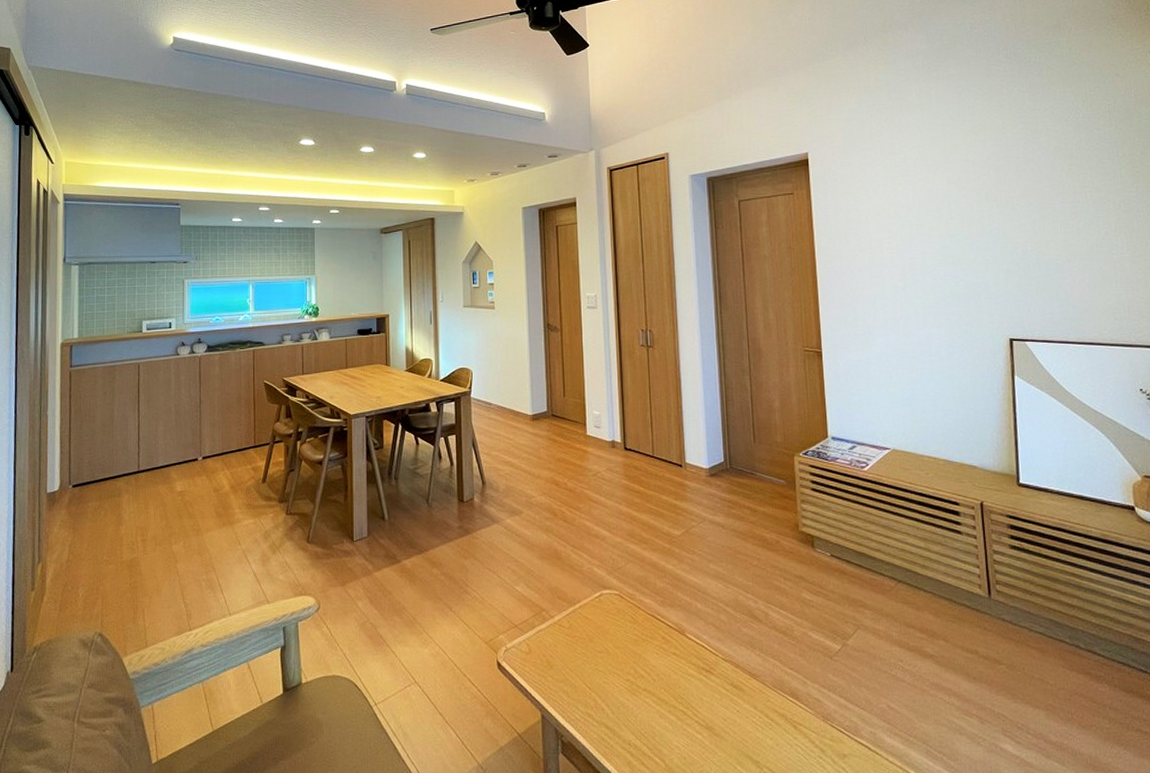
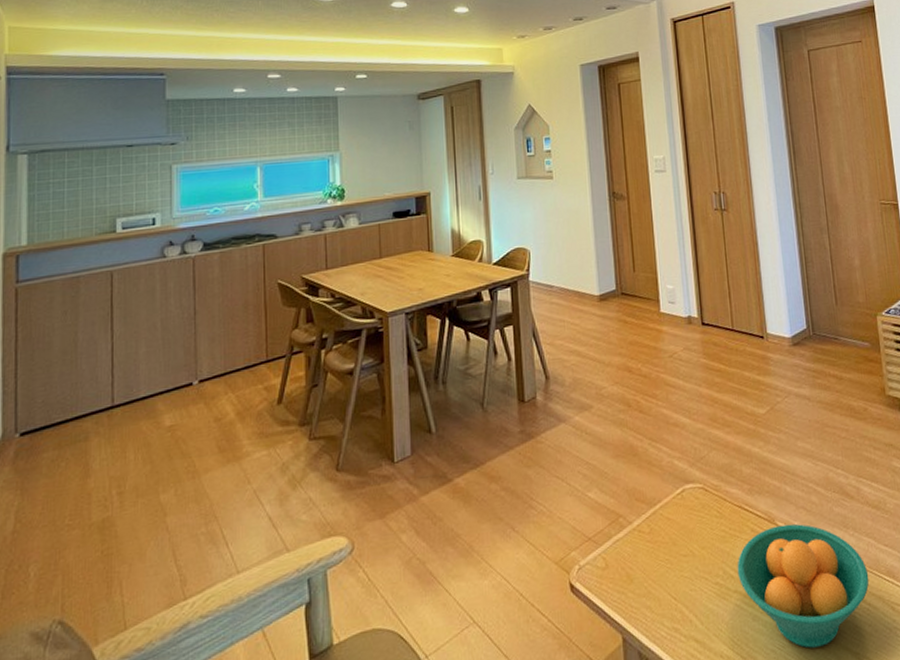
fruit bowl: none [647,637,773,750] -> present [737,523,870,648]

